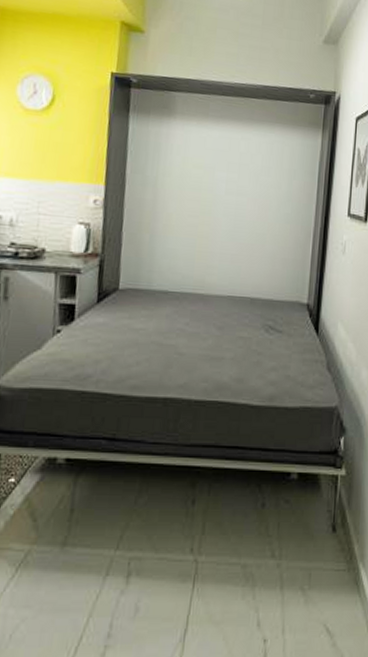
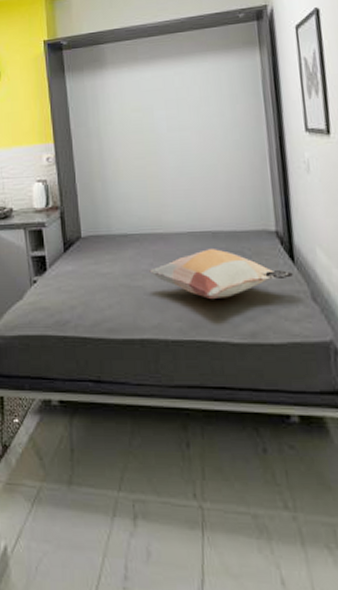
decorative pillow: none [184,314,316,363] -> present [149,249,294,299]

